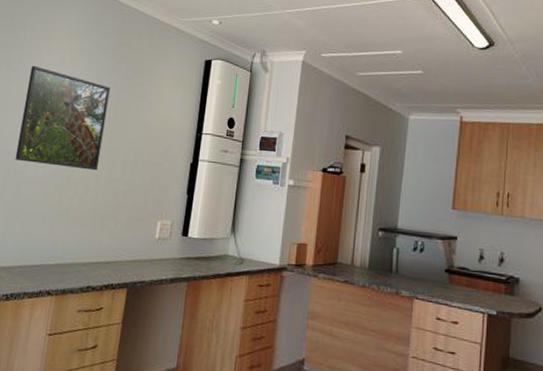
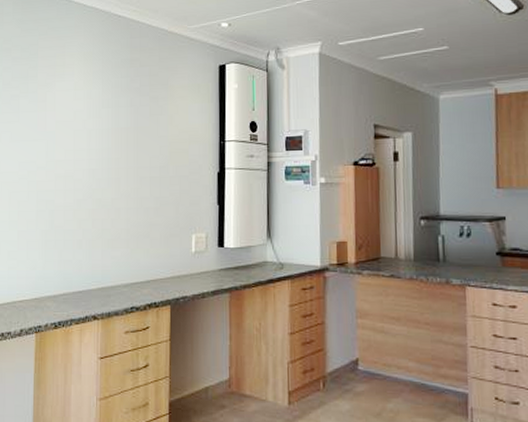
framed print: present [15,65,110,171] -> none [44,93,128,192]

